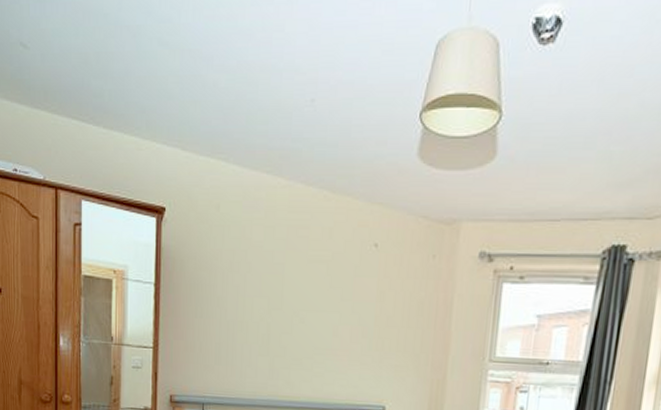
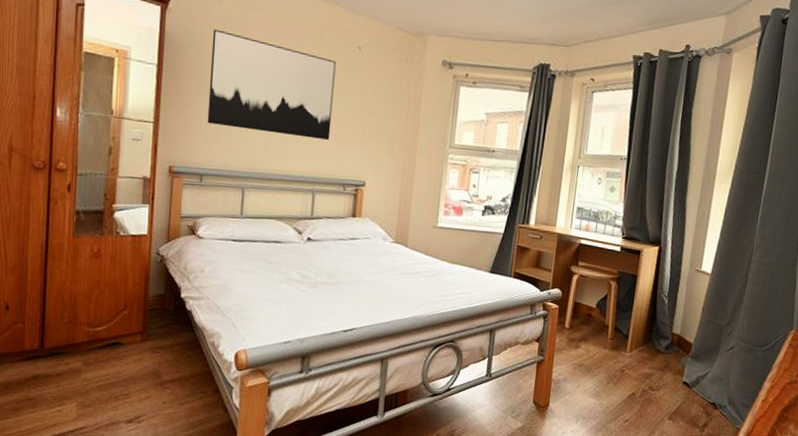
wall art: none [207,238,349,360] -> present [207,29,336,141]

